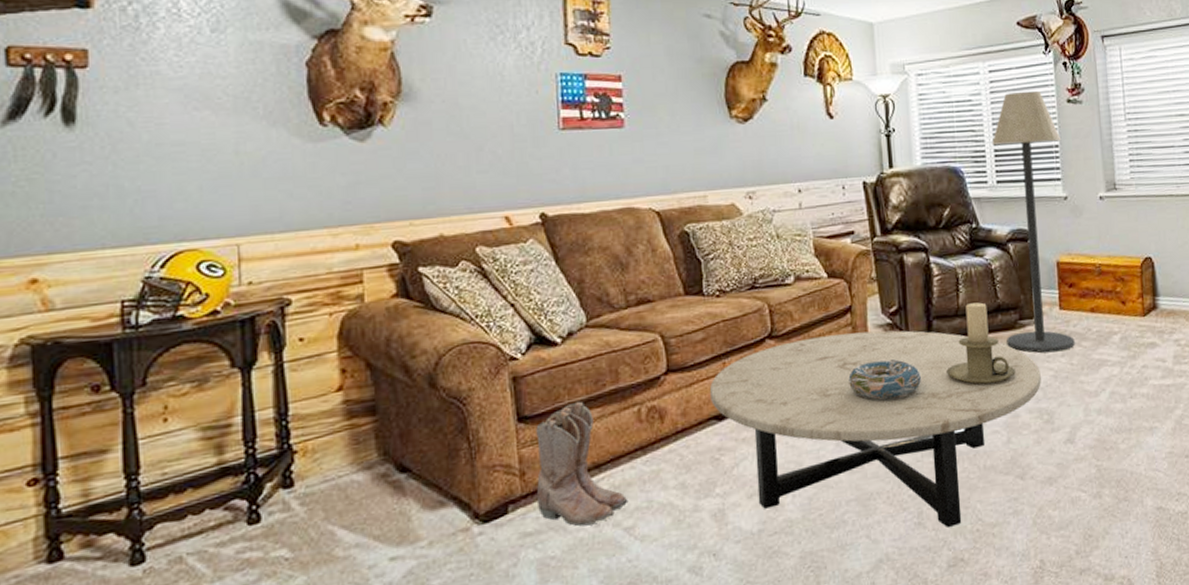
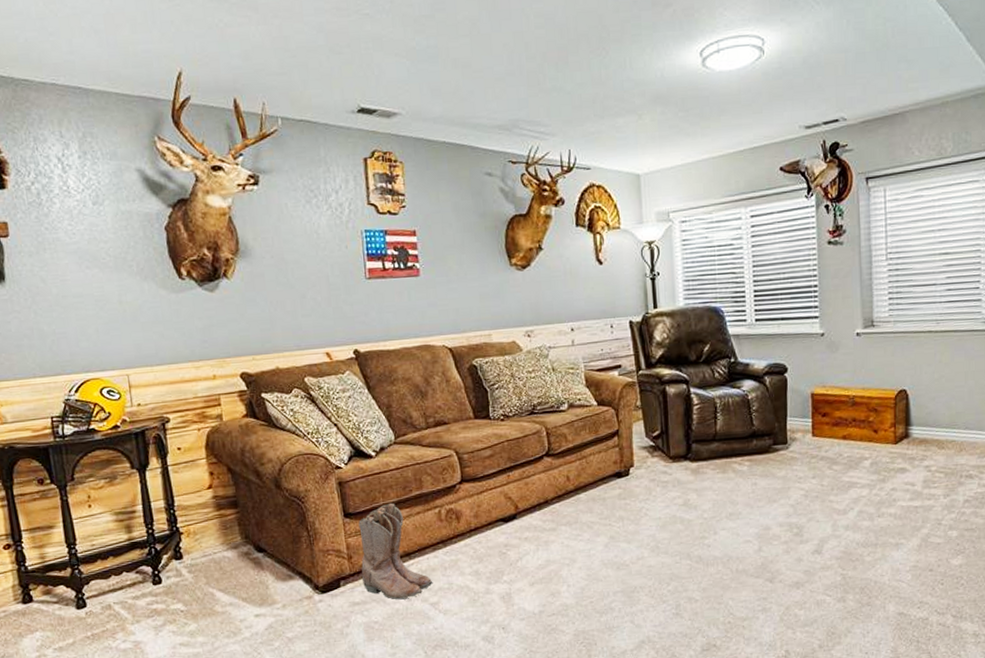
coffee table: present [709,330,1041,527] -> none [496,452,792,618]
decorative bowl: present [848,358,922,400] -> none [616,476,682,510]
candle holder: present [946,302,1016,385] -> none [704,429,768,501]
floor lamp: present [992,90,1075,353] -> none [752,233,826,475]

